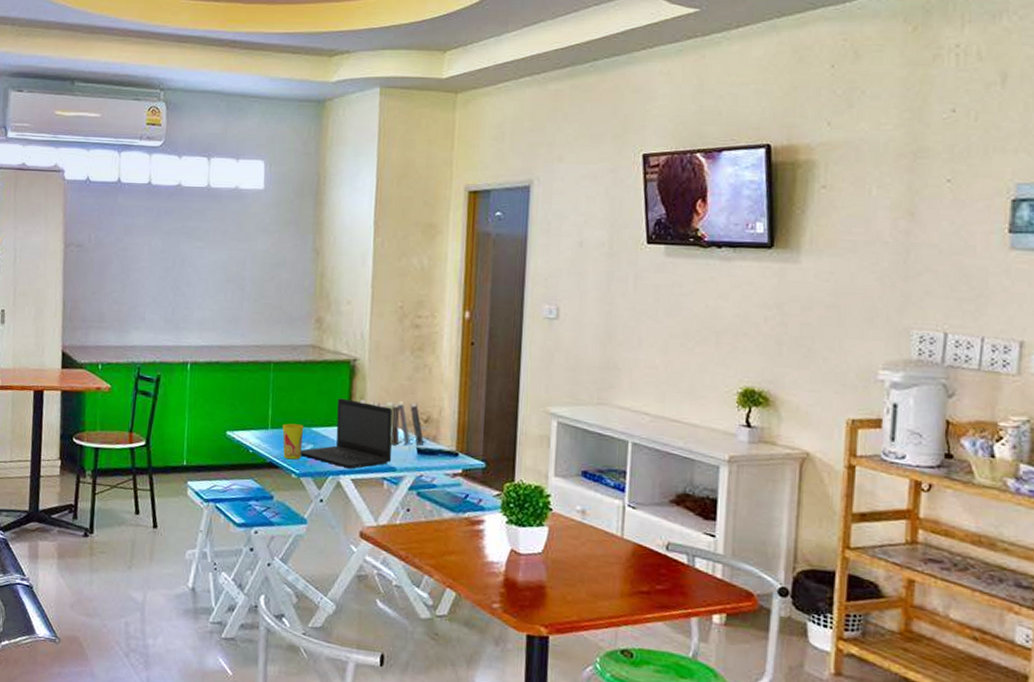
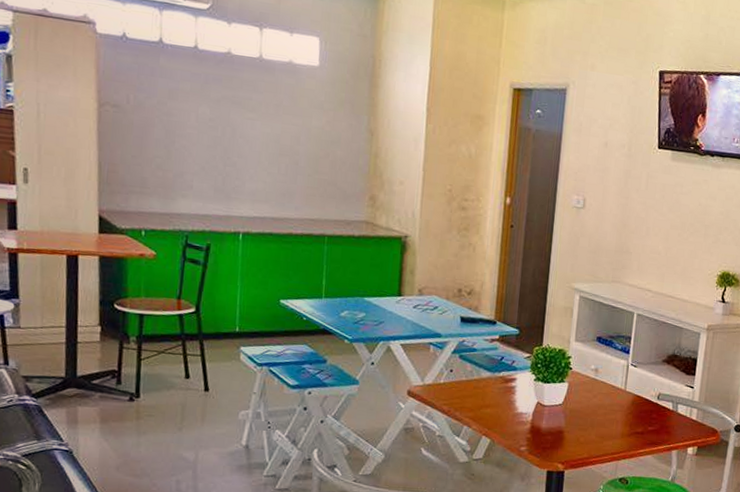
cup: present [282,423,304,460] -> none [336,293,357,327]
laptop: present [300,398,393,469] -> none [353,271,440,335]
books: present [359,398,424,446] -> none [409,272,467,316]

